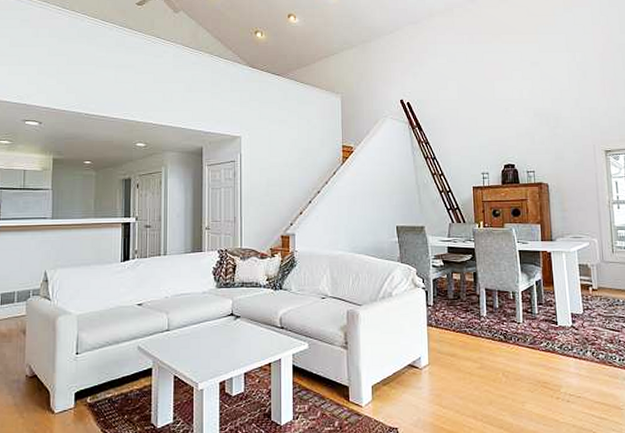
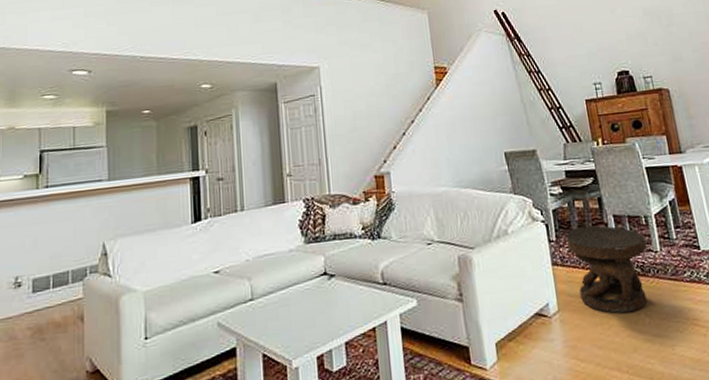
side table: none [443,296,511,372] -> present [566,225,647,314]

